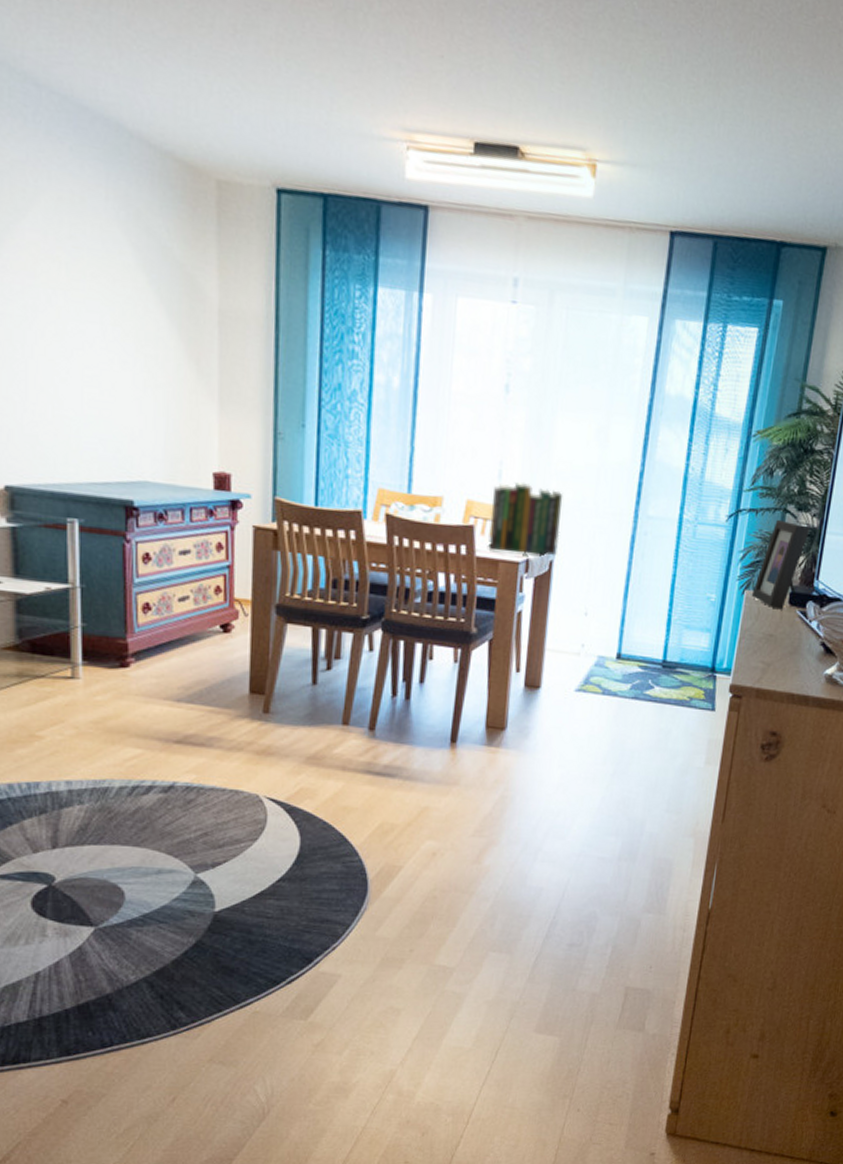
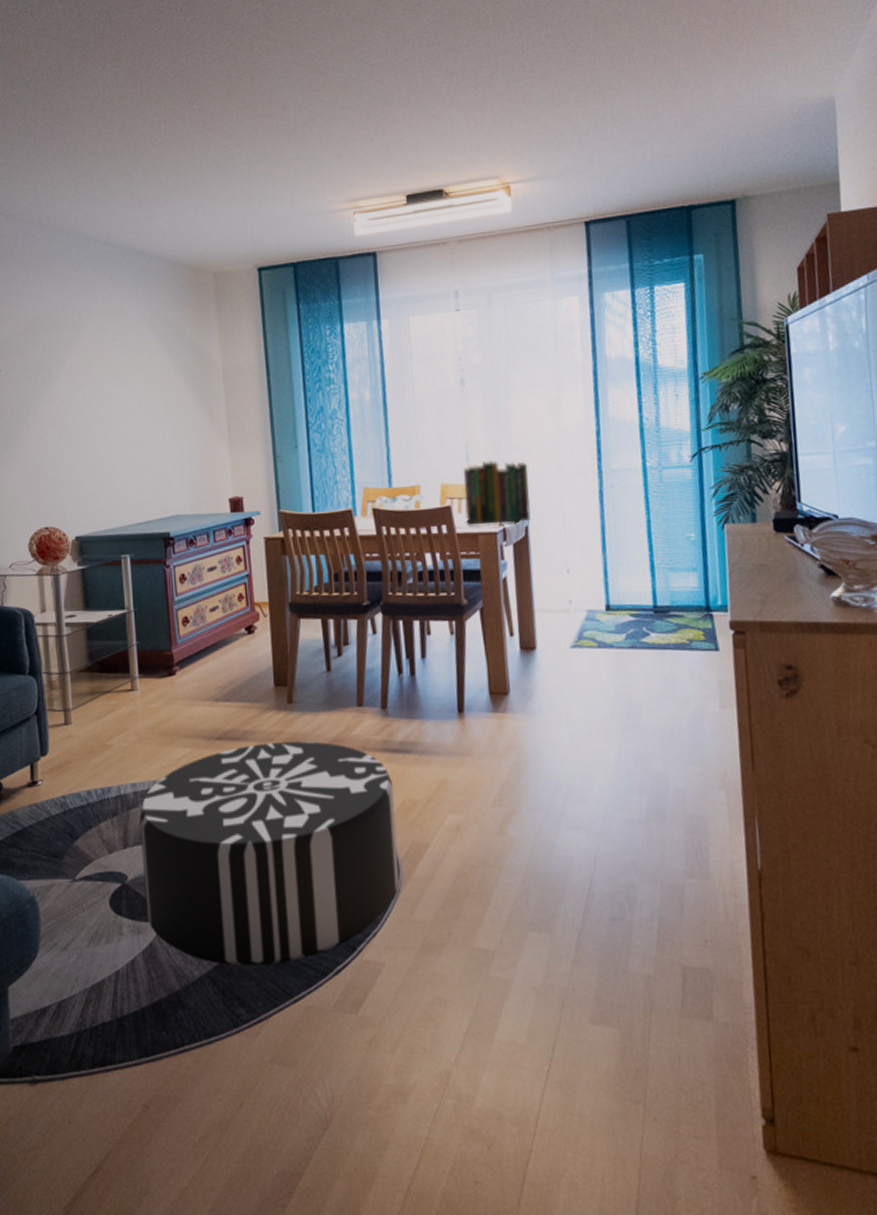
pouf: none [73,752,372,973] -> present [139,741,400,966]
picture frame: present [751,519,810,610] -> none [732,450,780,538]

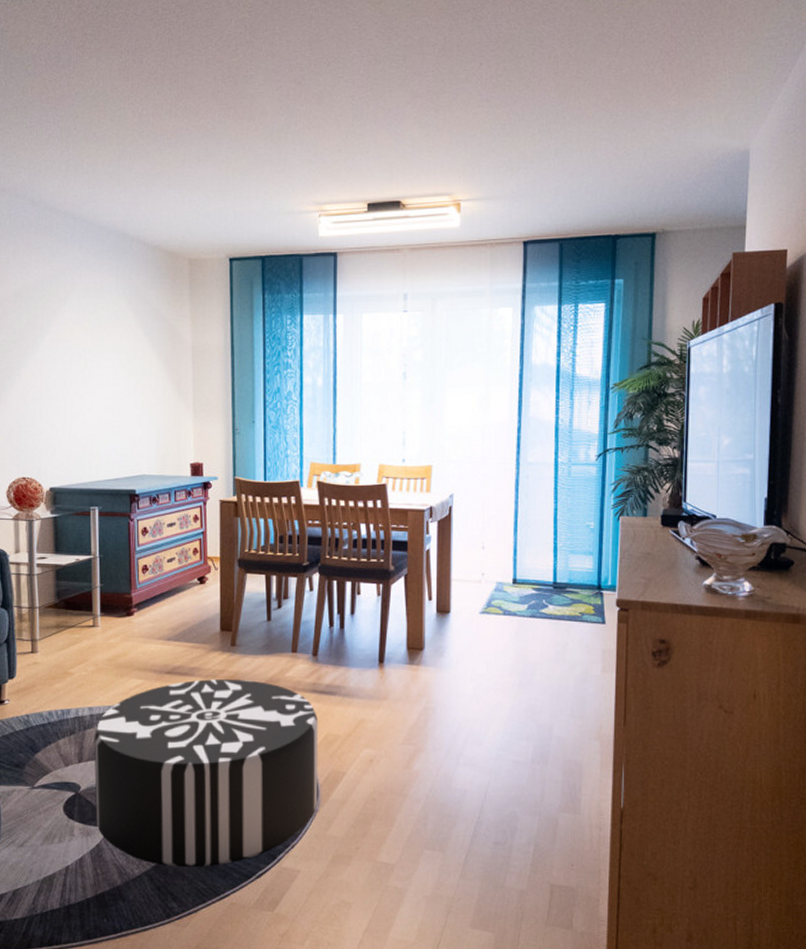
books: present [463,459,531,524] -> none [399,446,456,503]

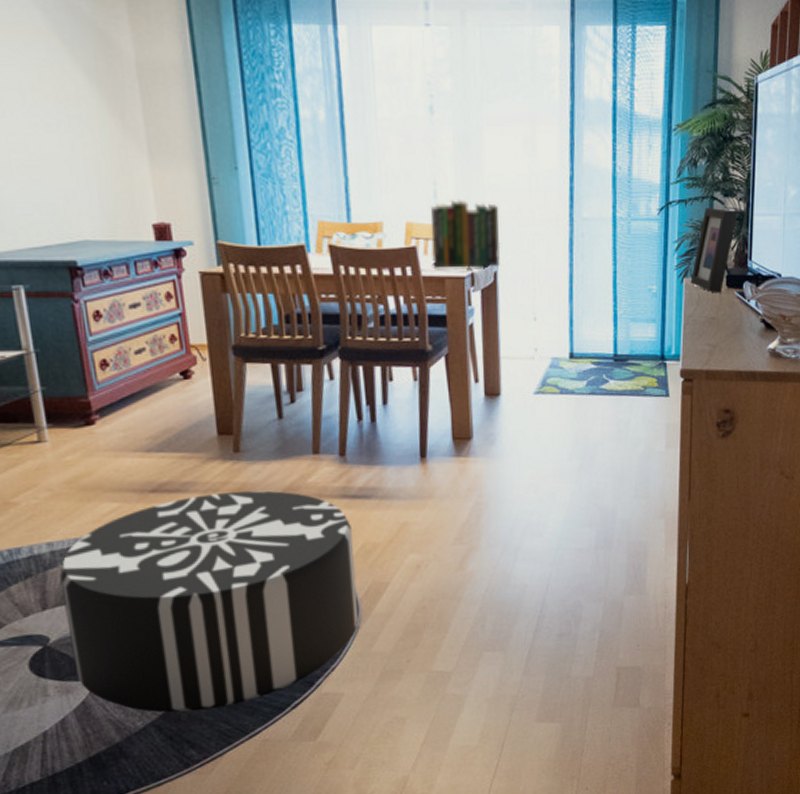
books: none [399,446,456,503] -> present [430,199,501,268]
picture frame: none [626,454,672,531] -> present [690,207,738,293]

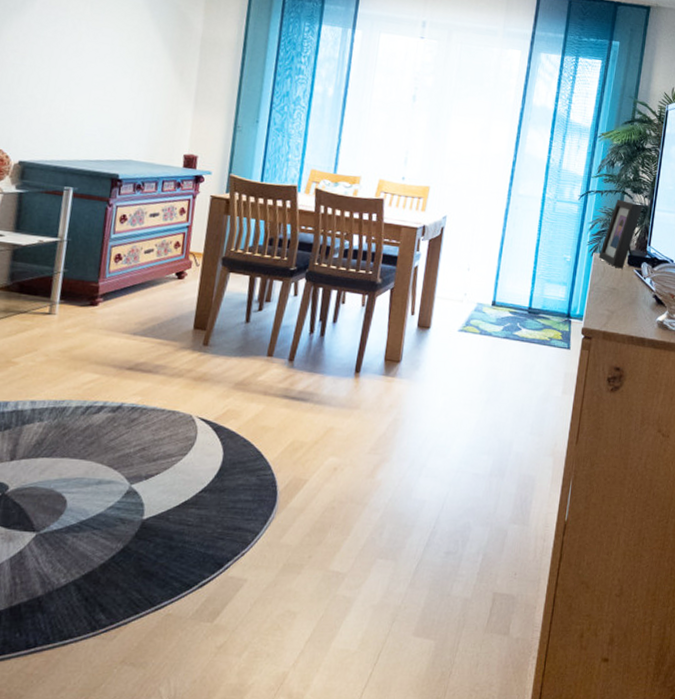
pouf: present [59,490,359,713] -> none [22,378,286,577]
books: present [430,199,501,268] -> none [394,167,454,224]

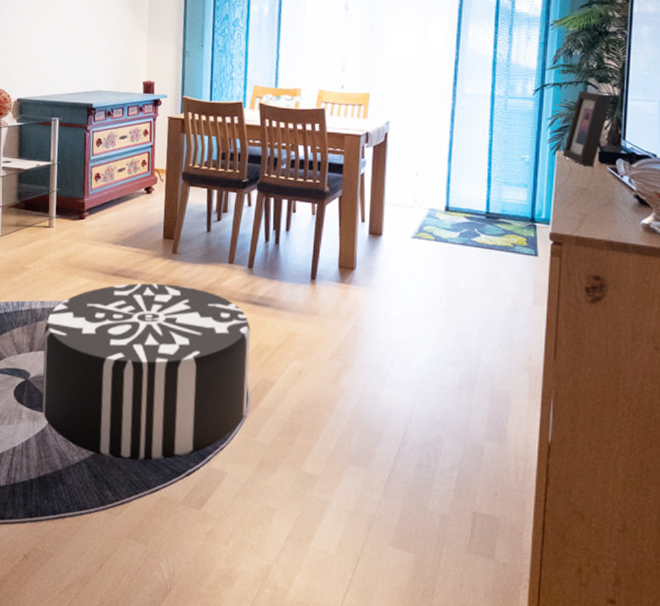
pouf: none [22,378,286,577] -> present [42,283,251,461]

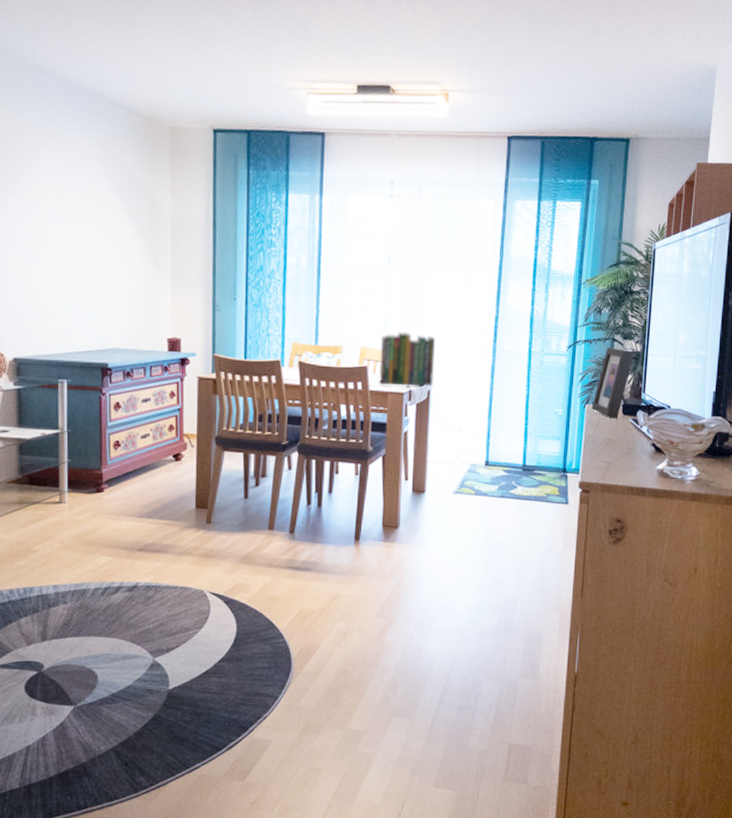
pouf: present [42,283,251,461] -> none [59,556,293,743]
books: none [336,74,393,129] -> present [379,330,436,387]

